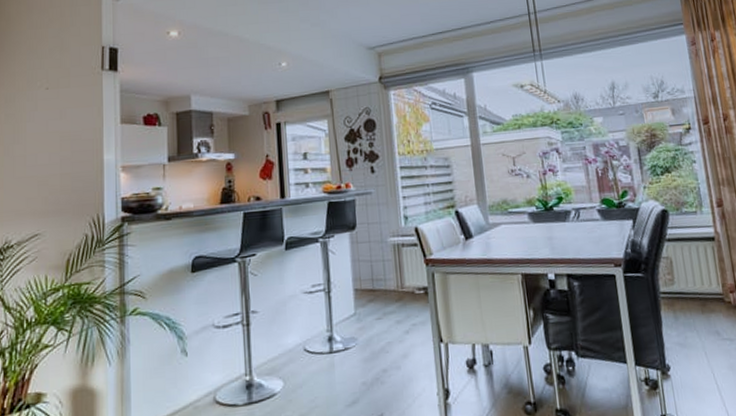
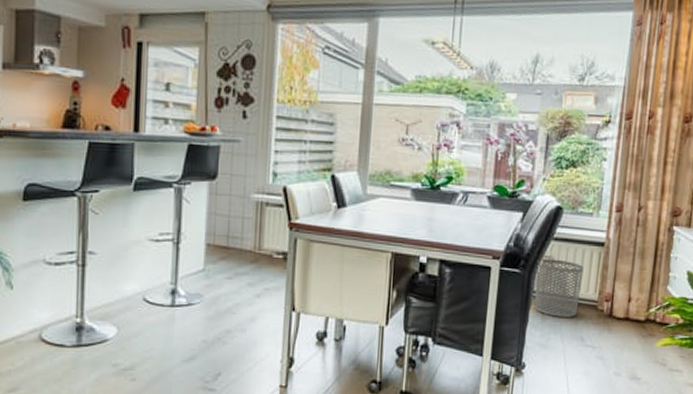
waste bin: none [657,258,706,315] -> present [534,258,584,317]

